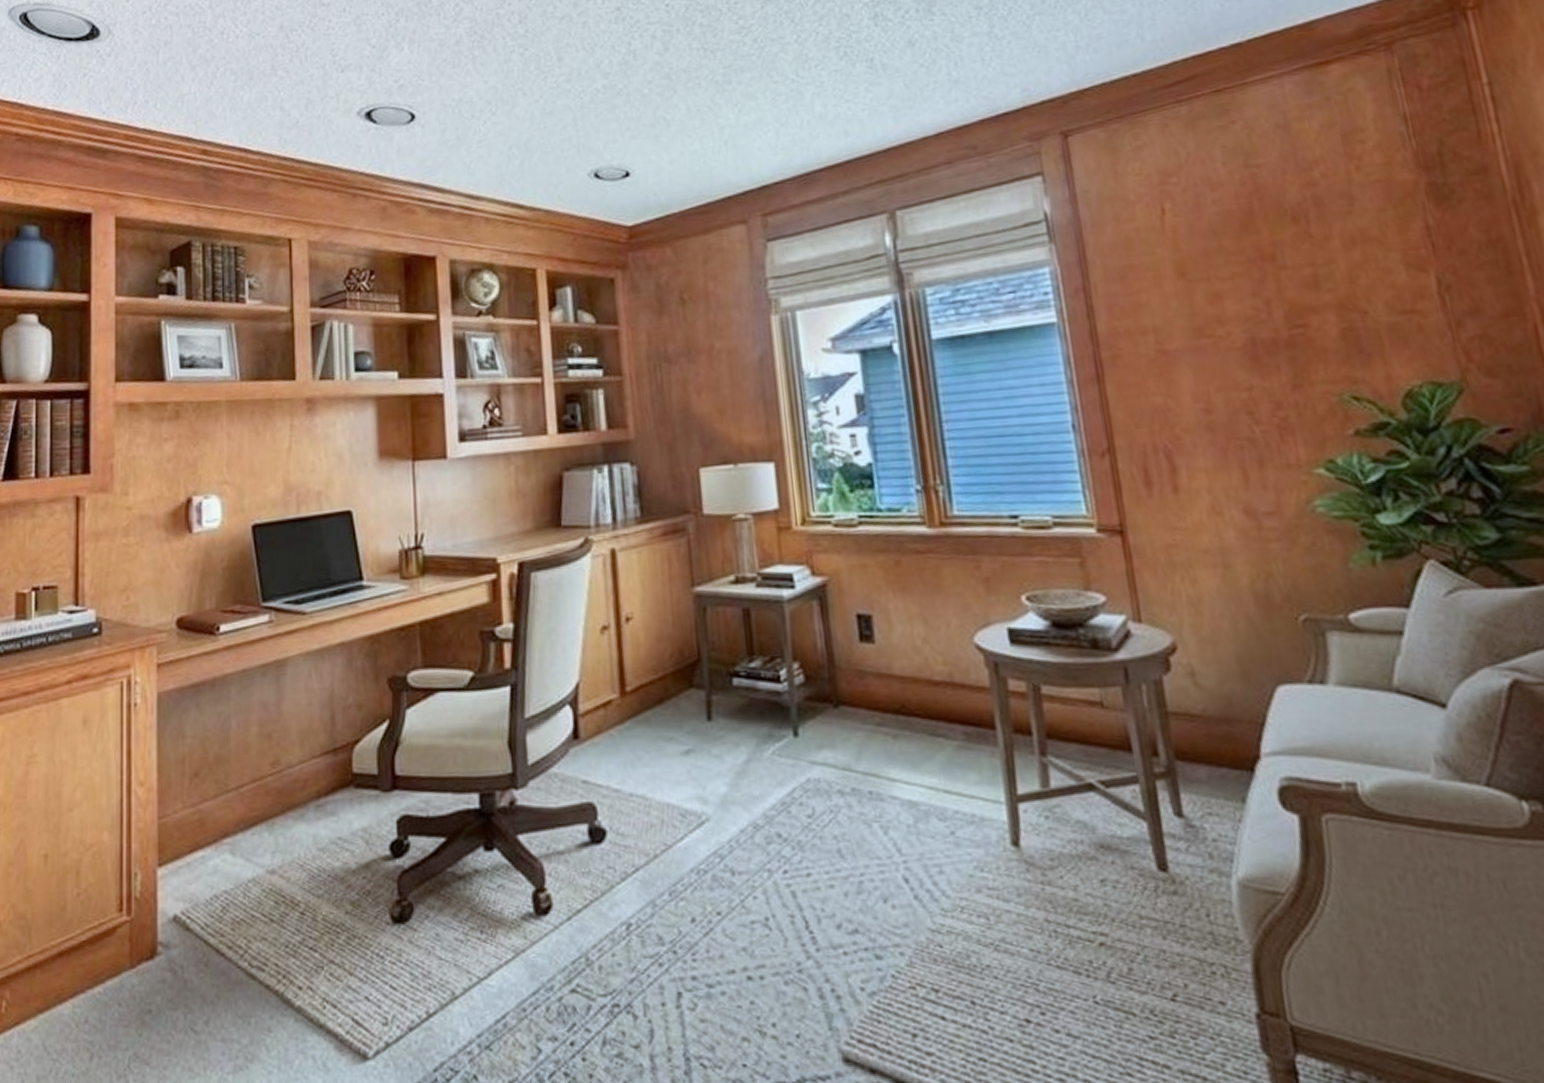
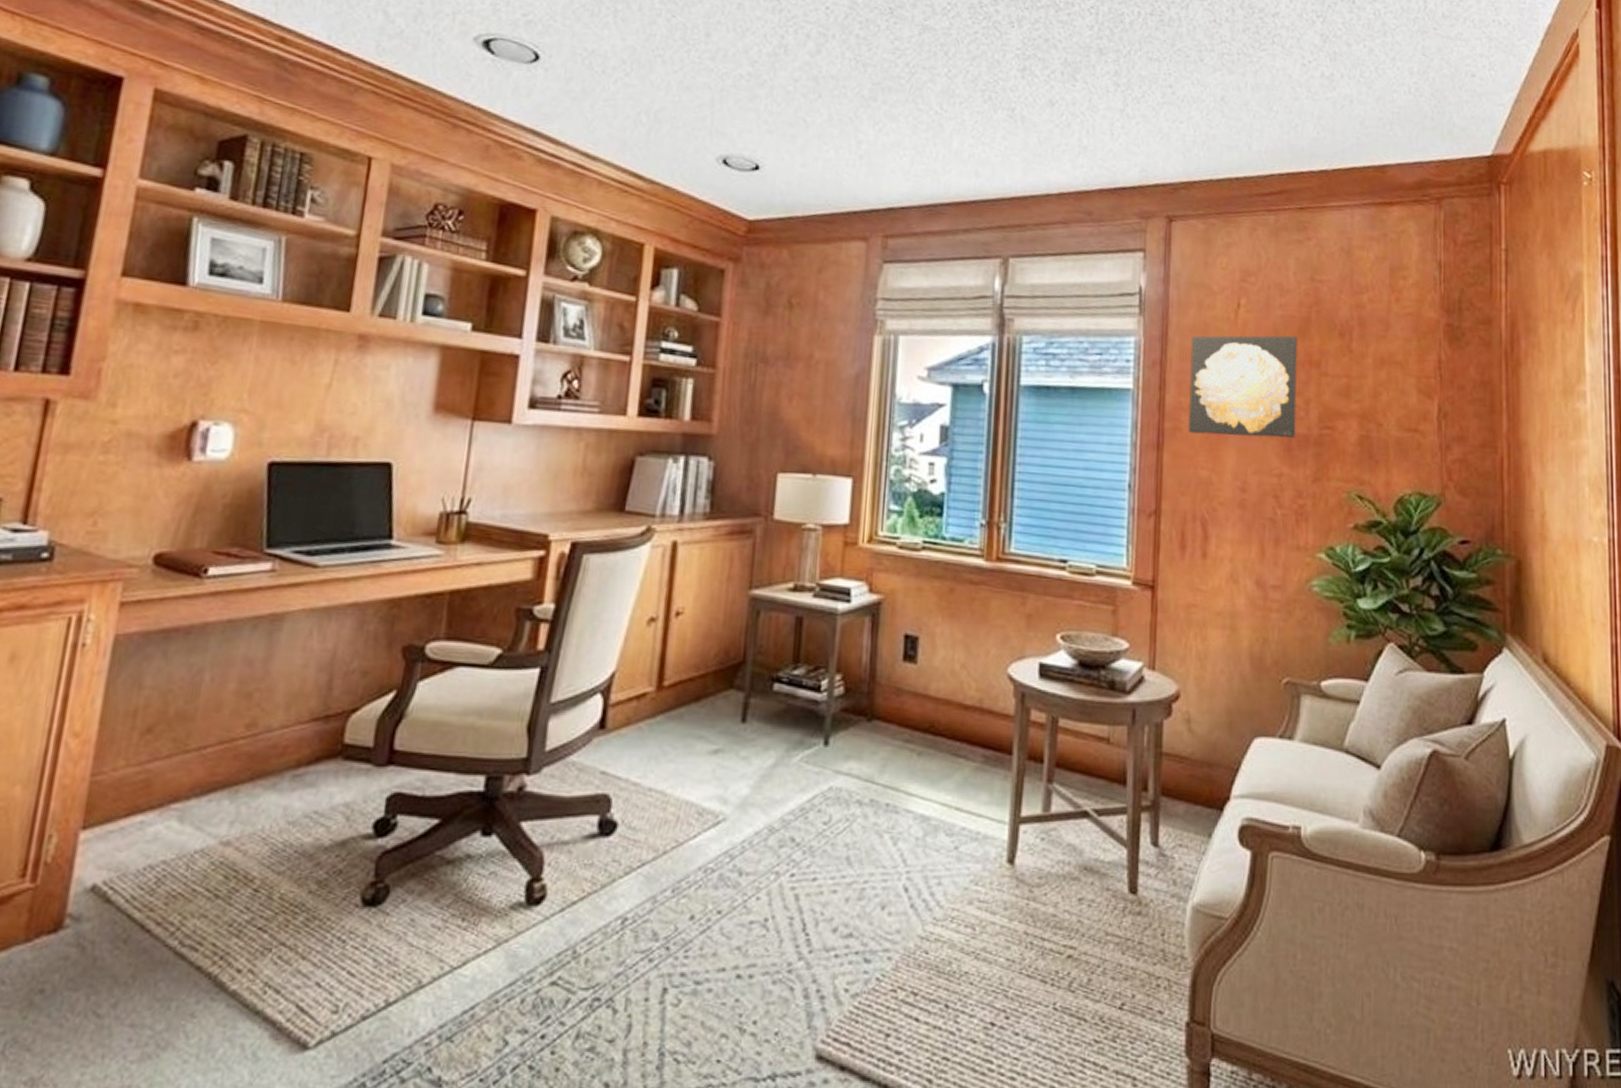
wall art: none [1114,231,1261,359] -> present [1188,335,1297,438]

